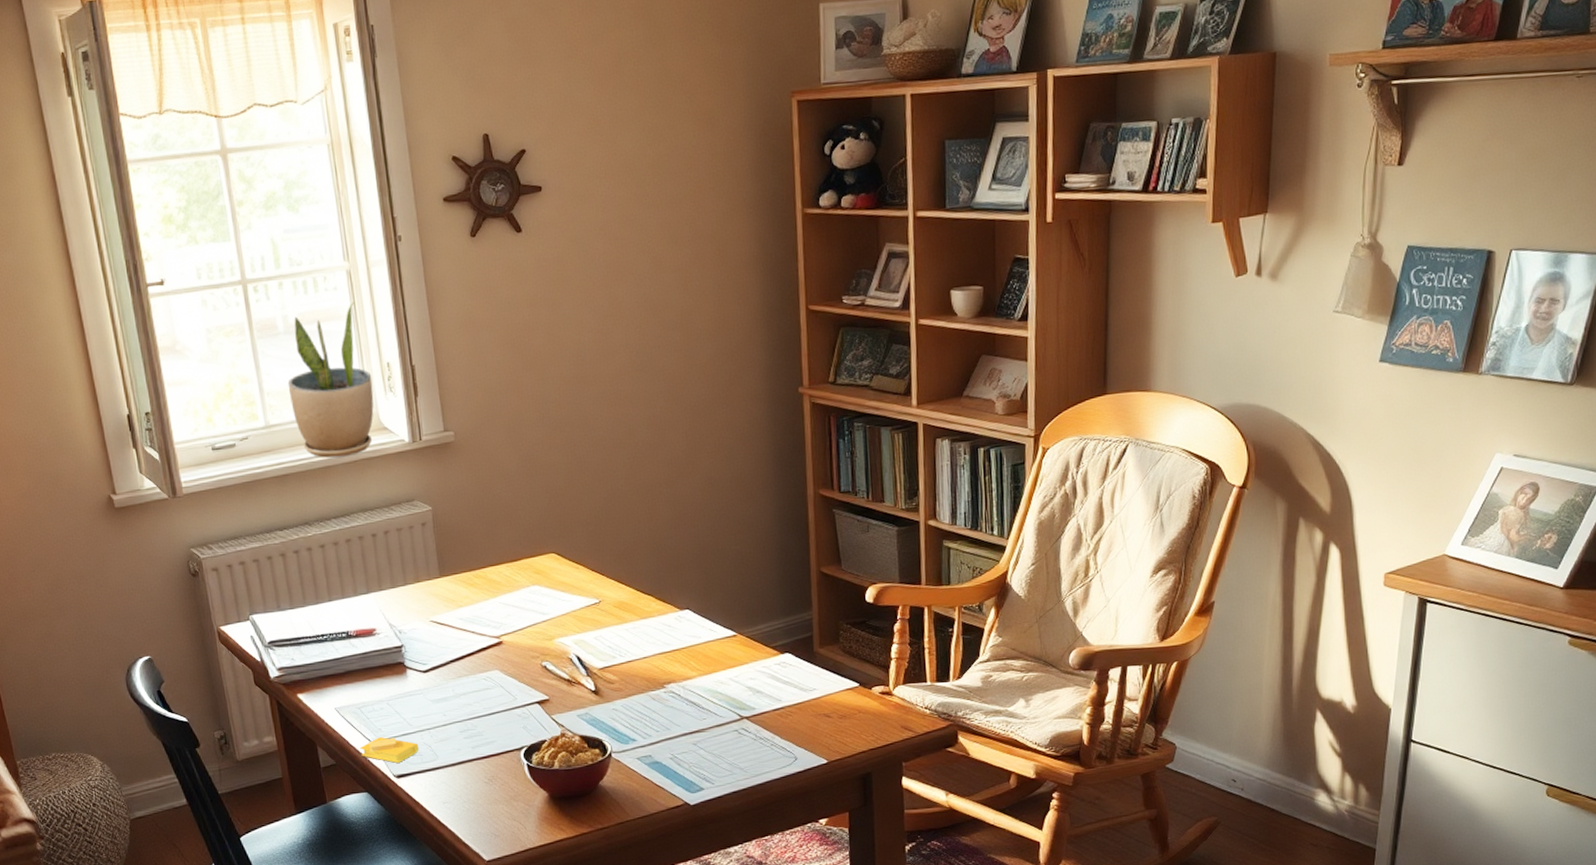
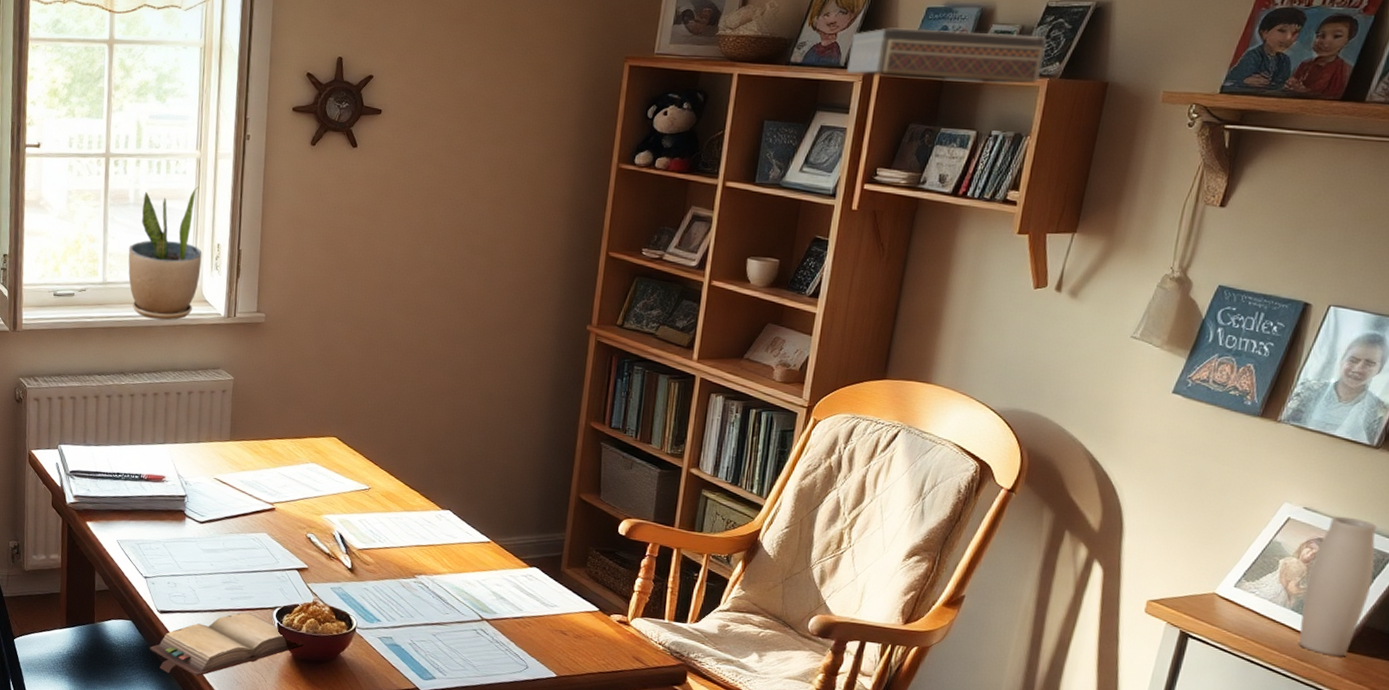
sticky notes: present [359,737,419,764] -> none [132,573,184,601]
hardback book: none [392,758,560,841] -> present [149,612,304,677]
decorative box: none [1019,11,1211,80] -> present [846,27,1046,84]
vase: none [1525,457,1584,596] -> present [1299,516,1377,657]

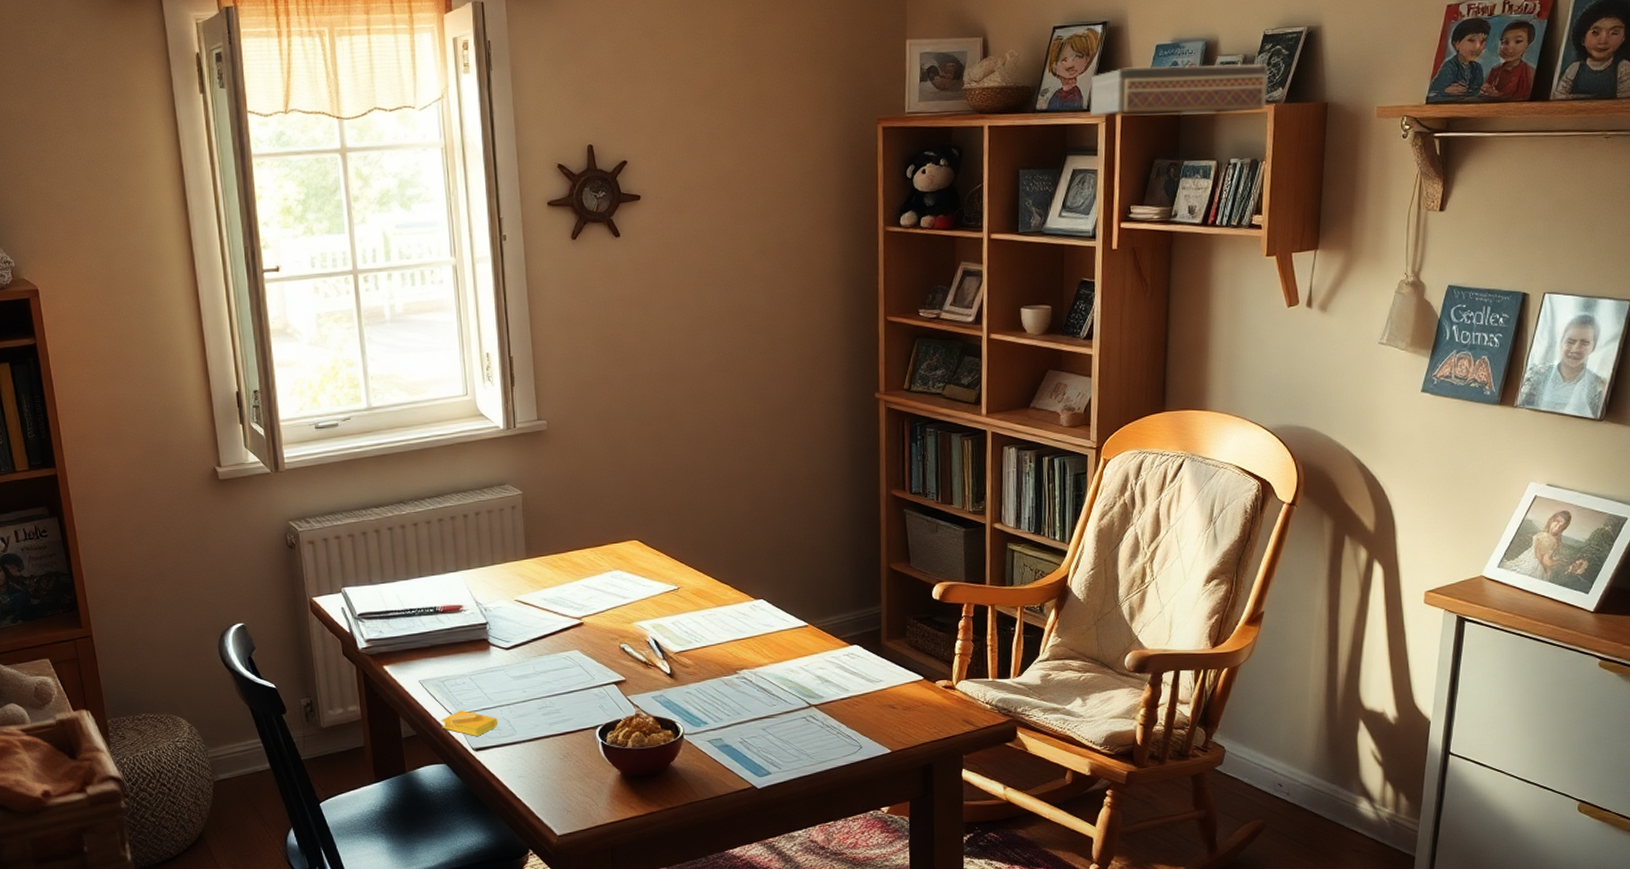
potted plant: present [128,186,202,321] -> none [391,295,472,441]
sticky notes: none [132,573,184,601] -> present [440,710,498,737]
hardback book: present [149,612,304,677] -> none [468,735,632,813]
vase: present [1299,516,1377,657] -> none [1558,488,1613,620]

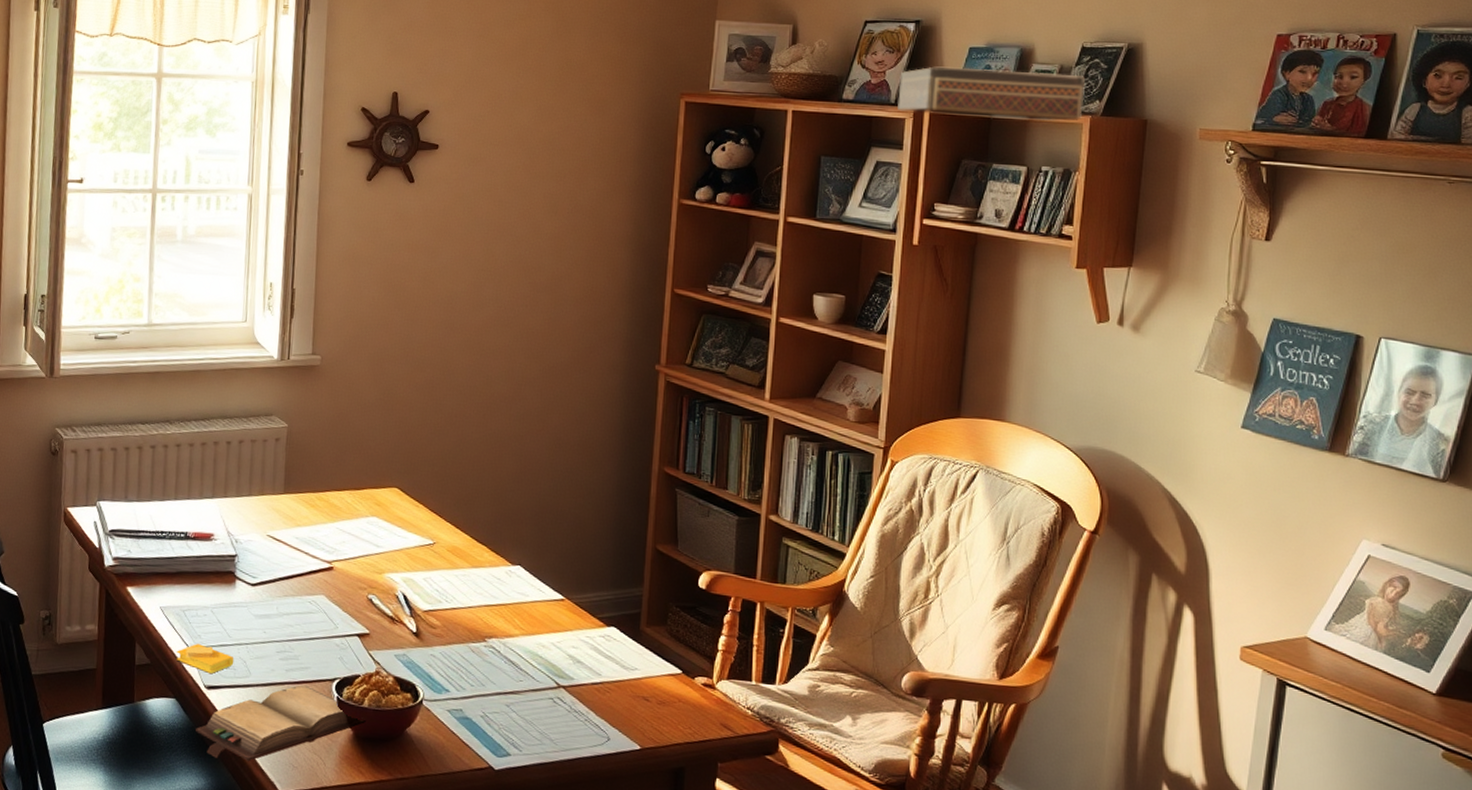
hardback book: none [468,735,632,813] -> present [194,685,367,762]

